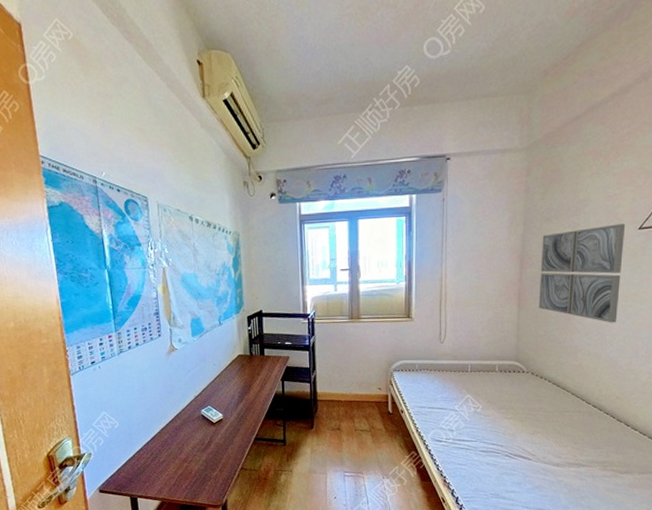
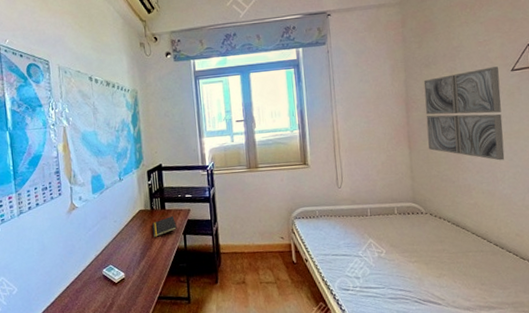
notepad: none [251,362,275,382] -> present [152,216,177,237]

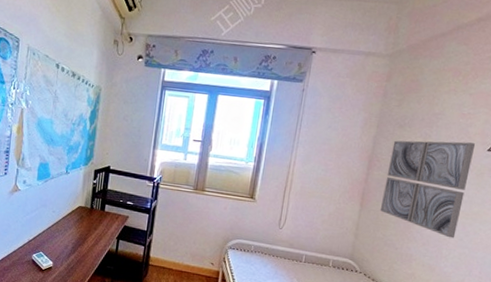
notepad: present [152,216,177,237] -> none [88,218,113,236]

